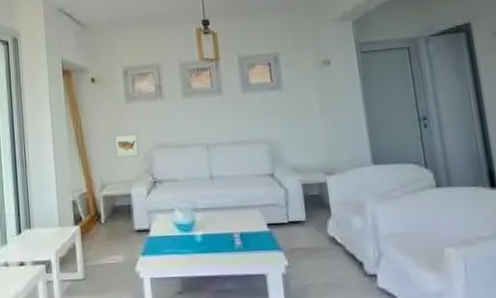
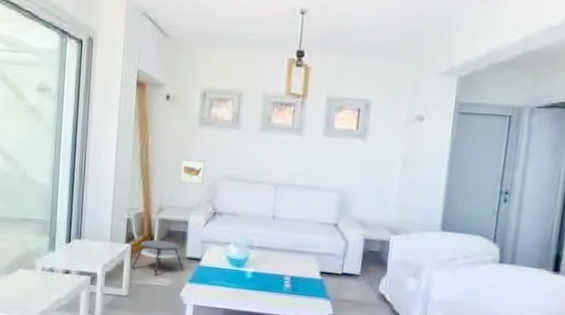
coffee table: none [82,217,135,255] -> present [130,239,184,277]

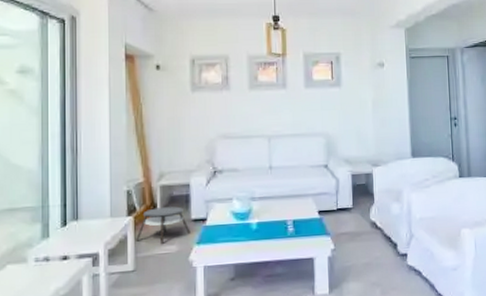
wall art: present [179,158,205,186] -> none [176,122,201,148]

